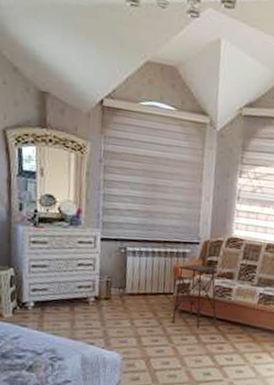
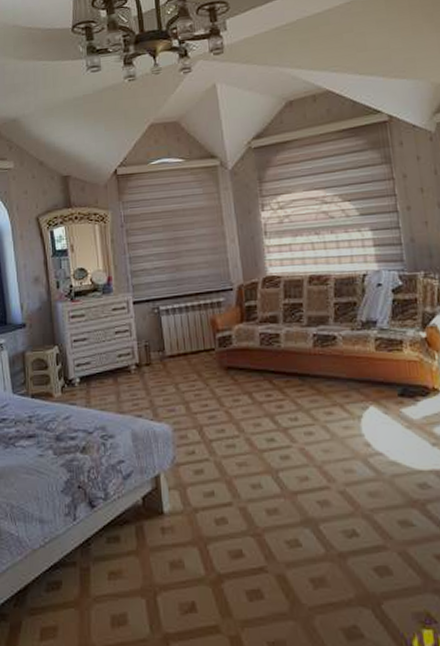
side table: present [172,264,217,329] -> none [215,312,269,386]

